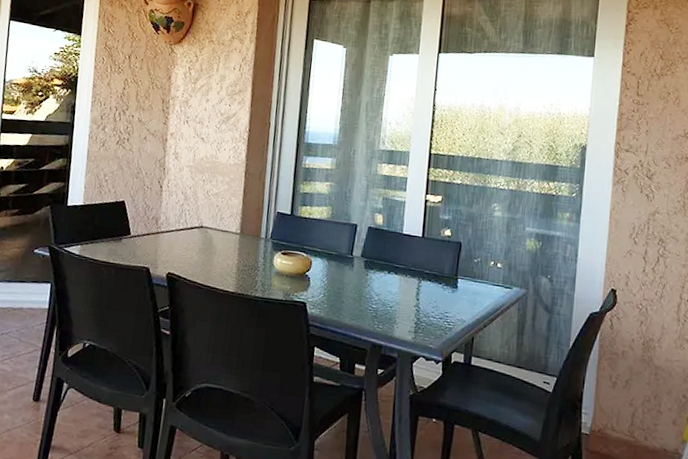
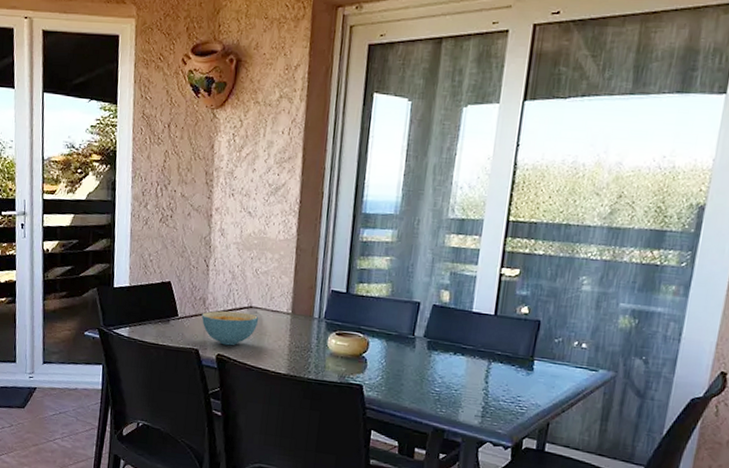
cereal bowl: none [153,230,209,264] -> present [201,310,259,346]

